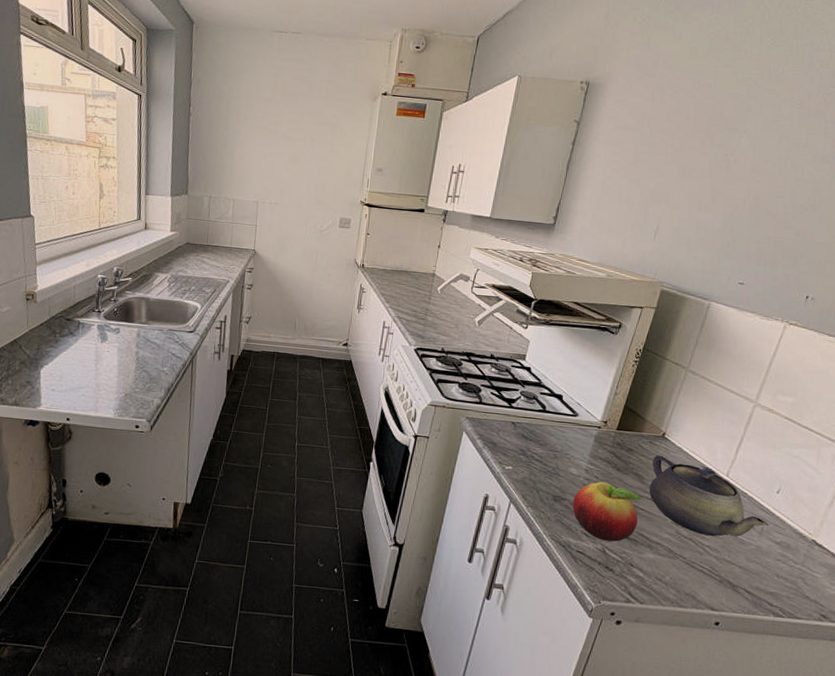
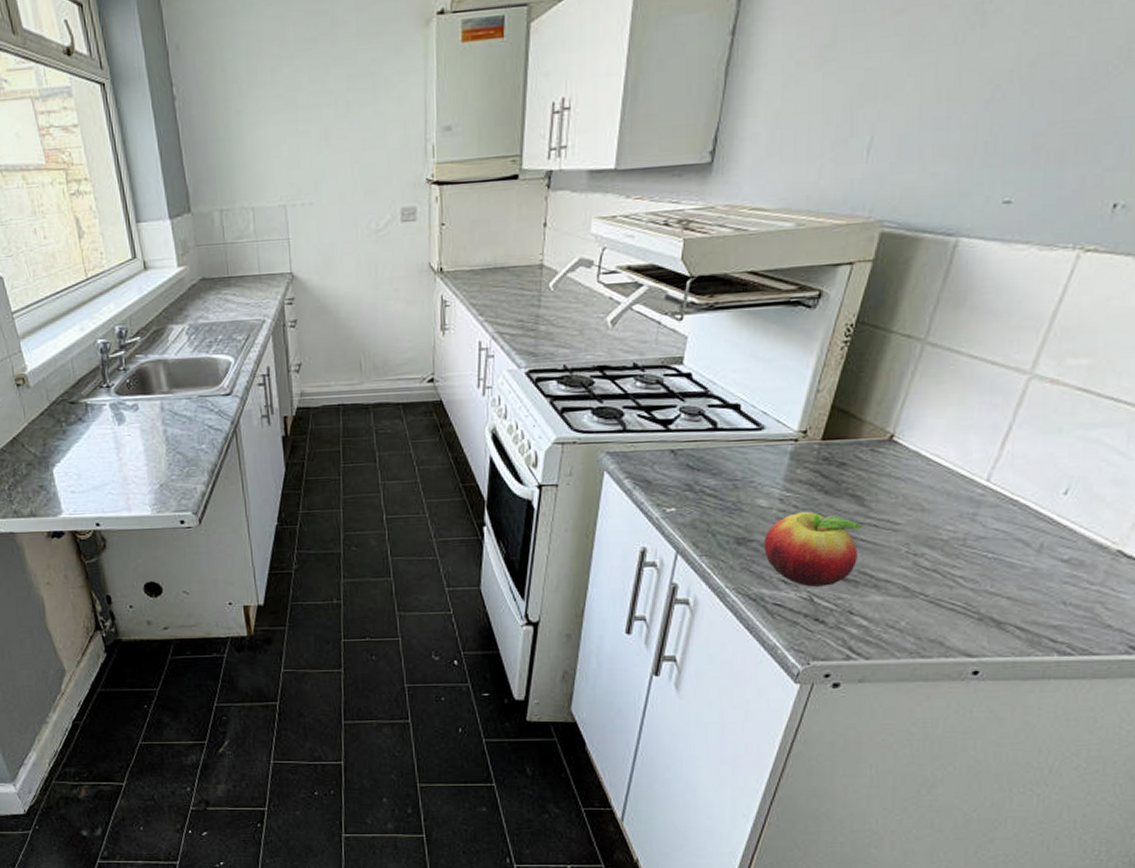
teapot: present [649,455,769,537] -> none [872,465,1052,564]

